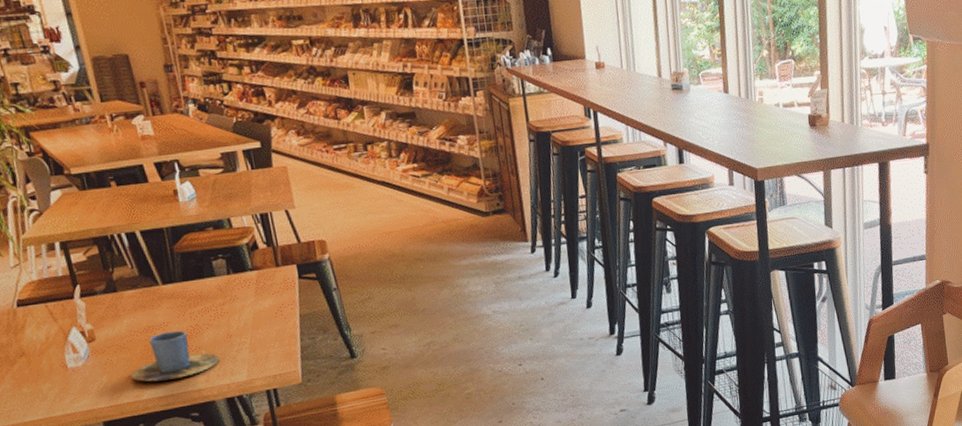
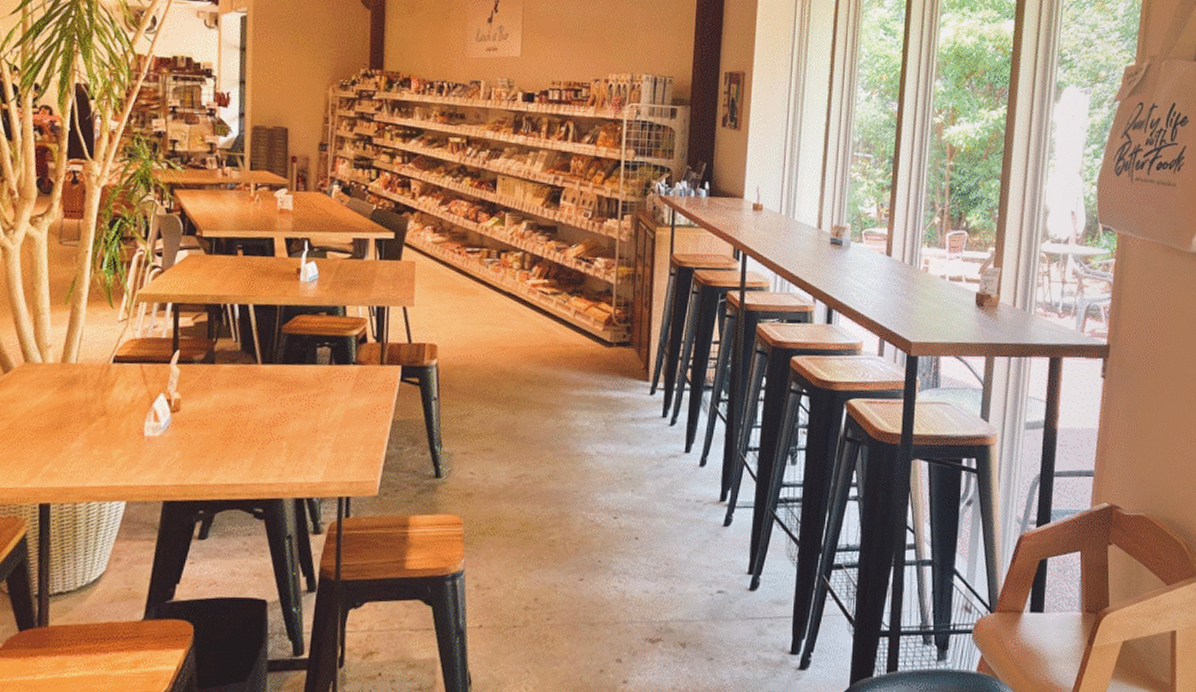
cup: present [131,330,220,382] -> none [204,414,299,468]

